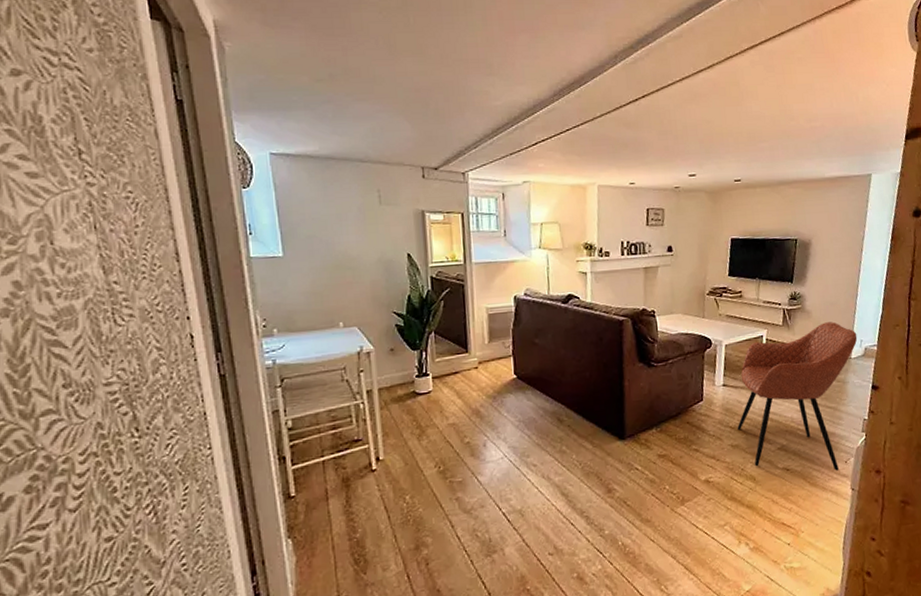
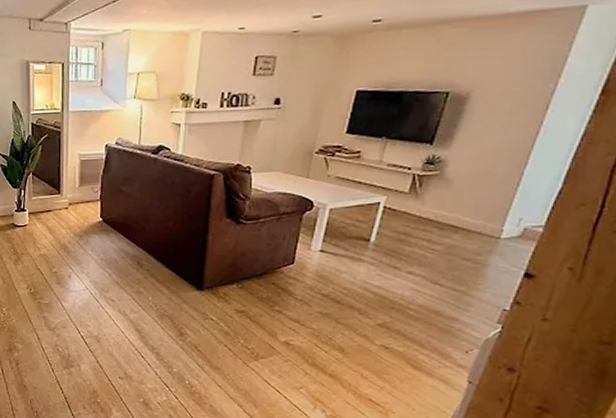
armchair: present [737,322,858,471] -> none [330,193,516,360]

